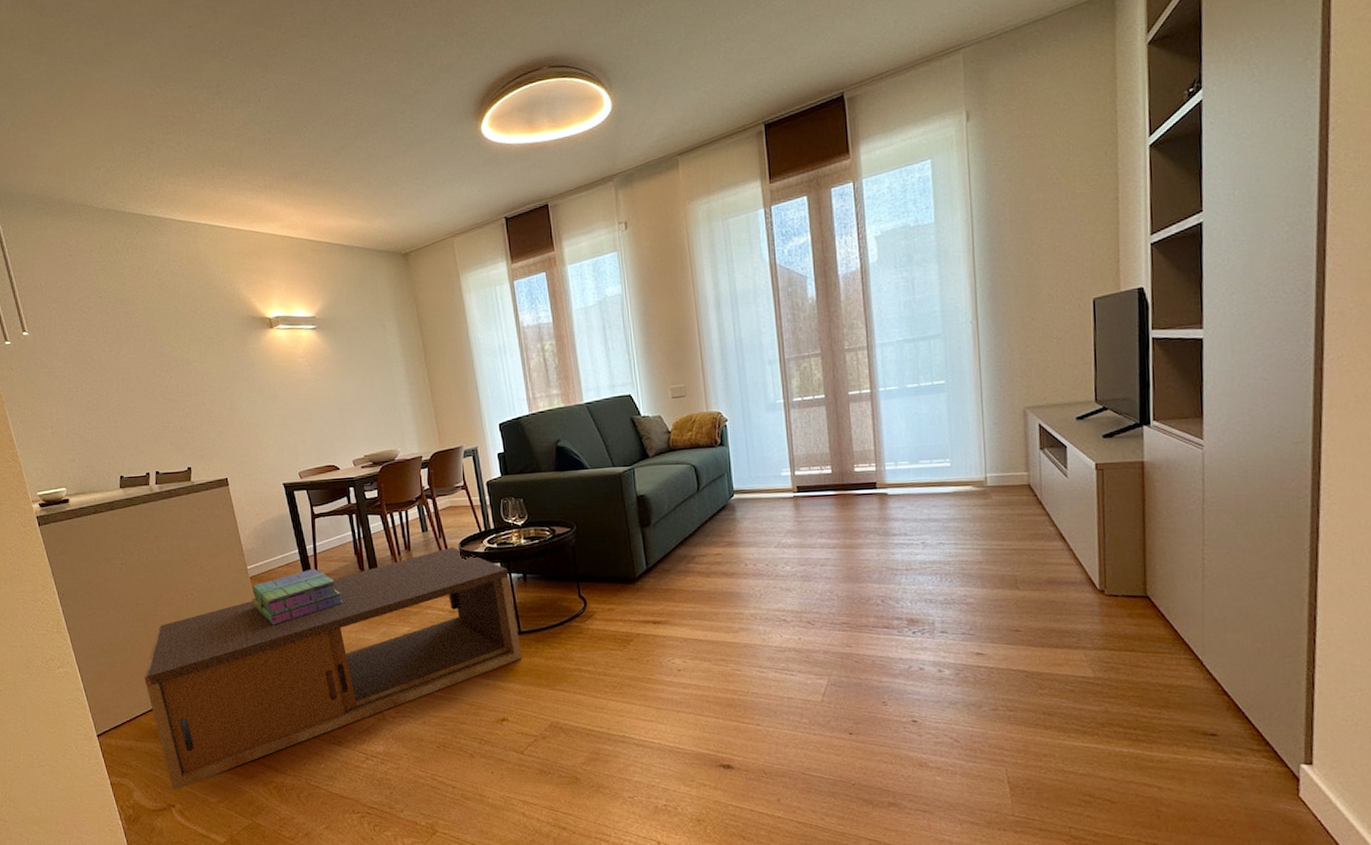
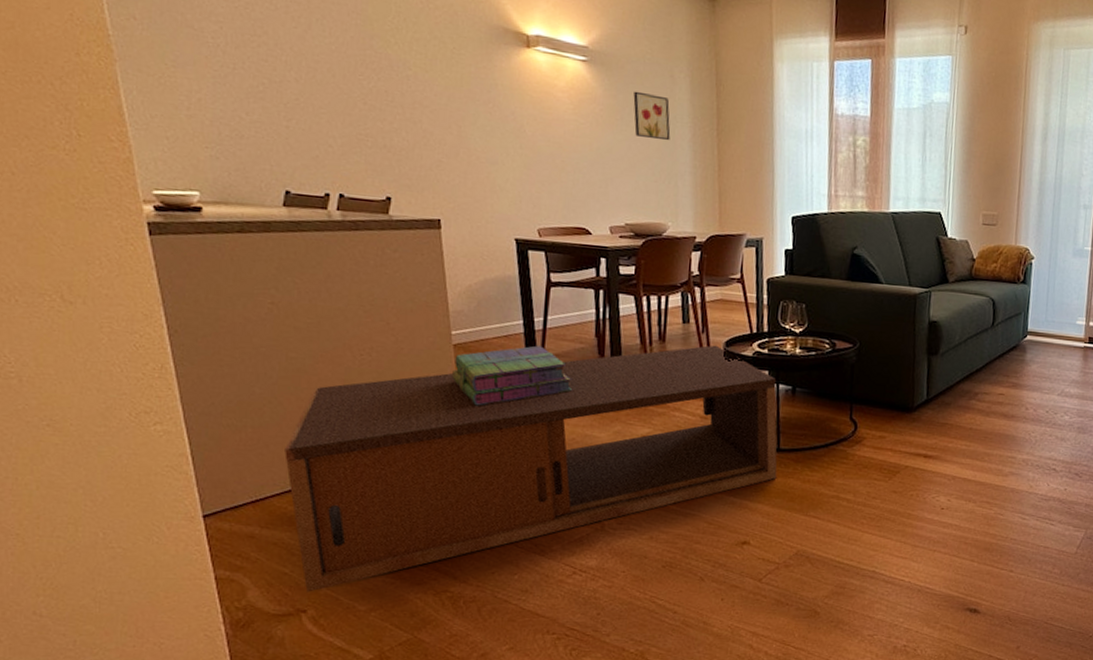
wall art: none [355,343,389,381] -> present [633,91,671,141]

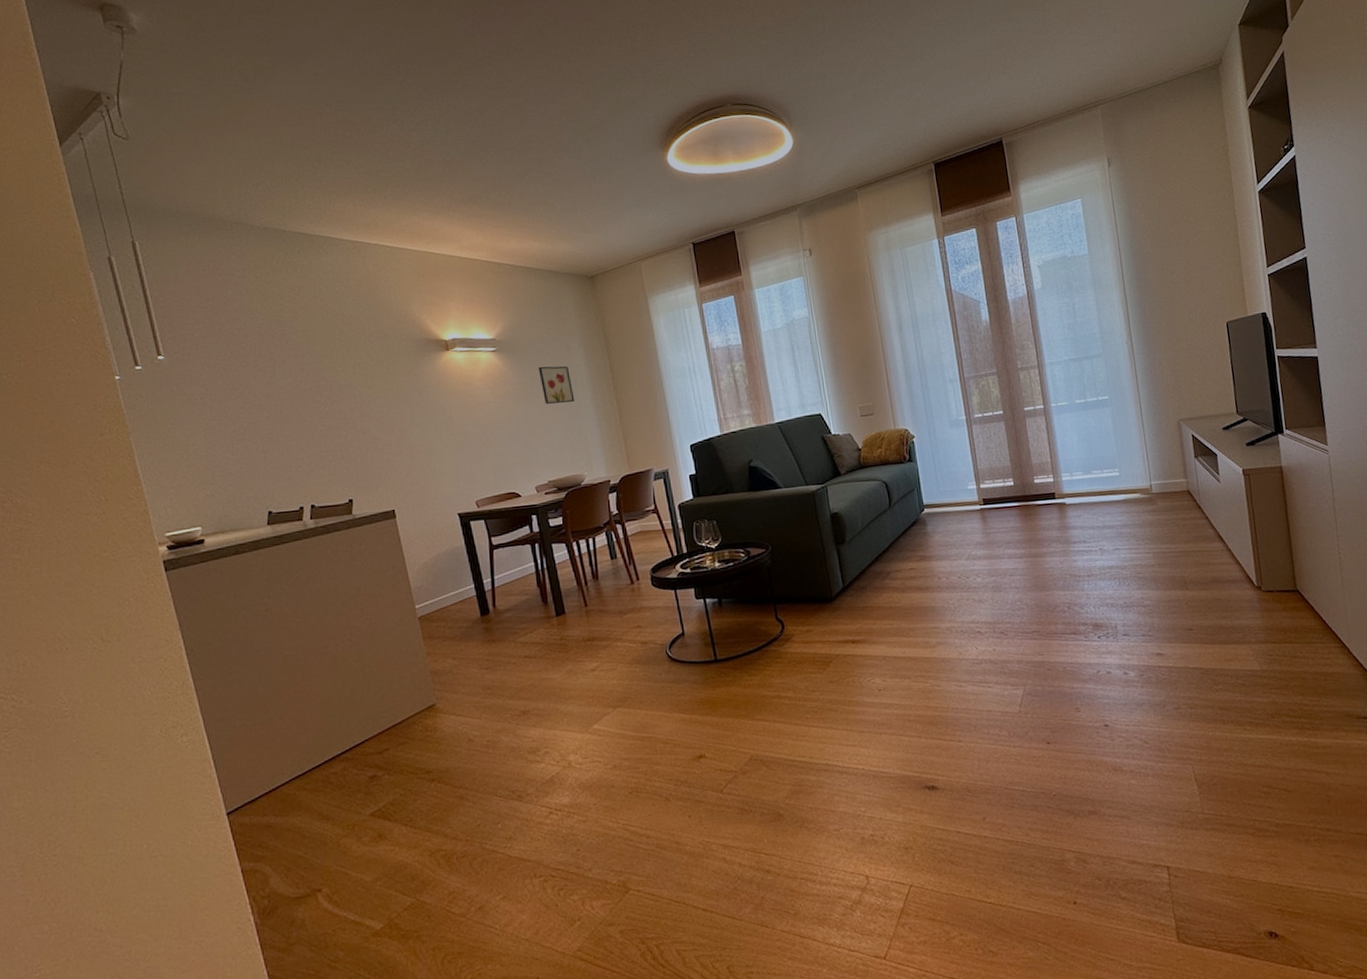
coffee table: present [285,345,777,592] -> none [289,573,719,872]
stack of books: present [451,345,573,406] -> none [419,604,525,670]

